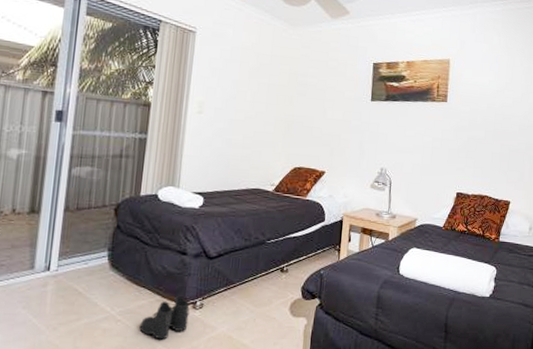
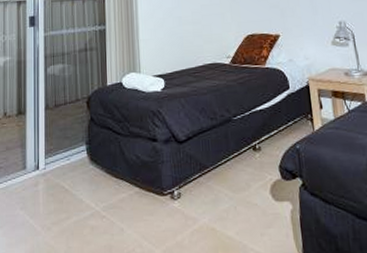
boots: present [139,296,190,340] -> none [123,186,169,236]

